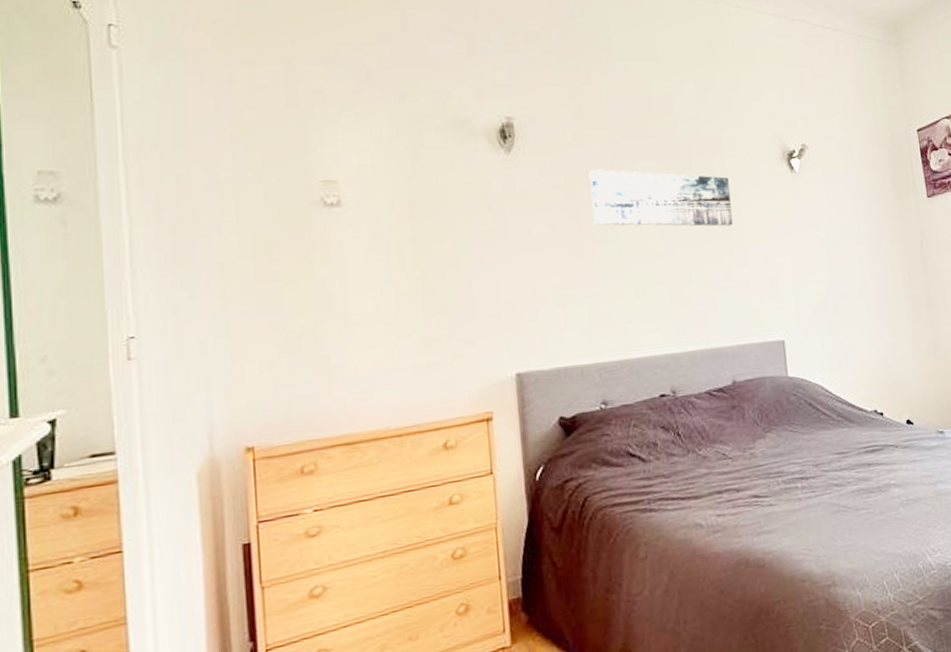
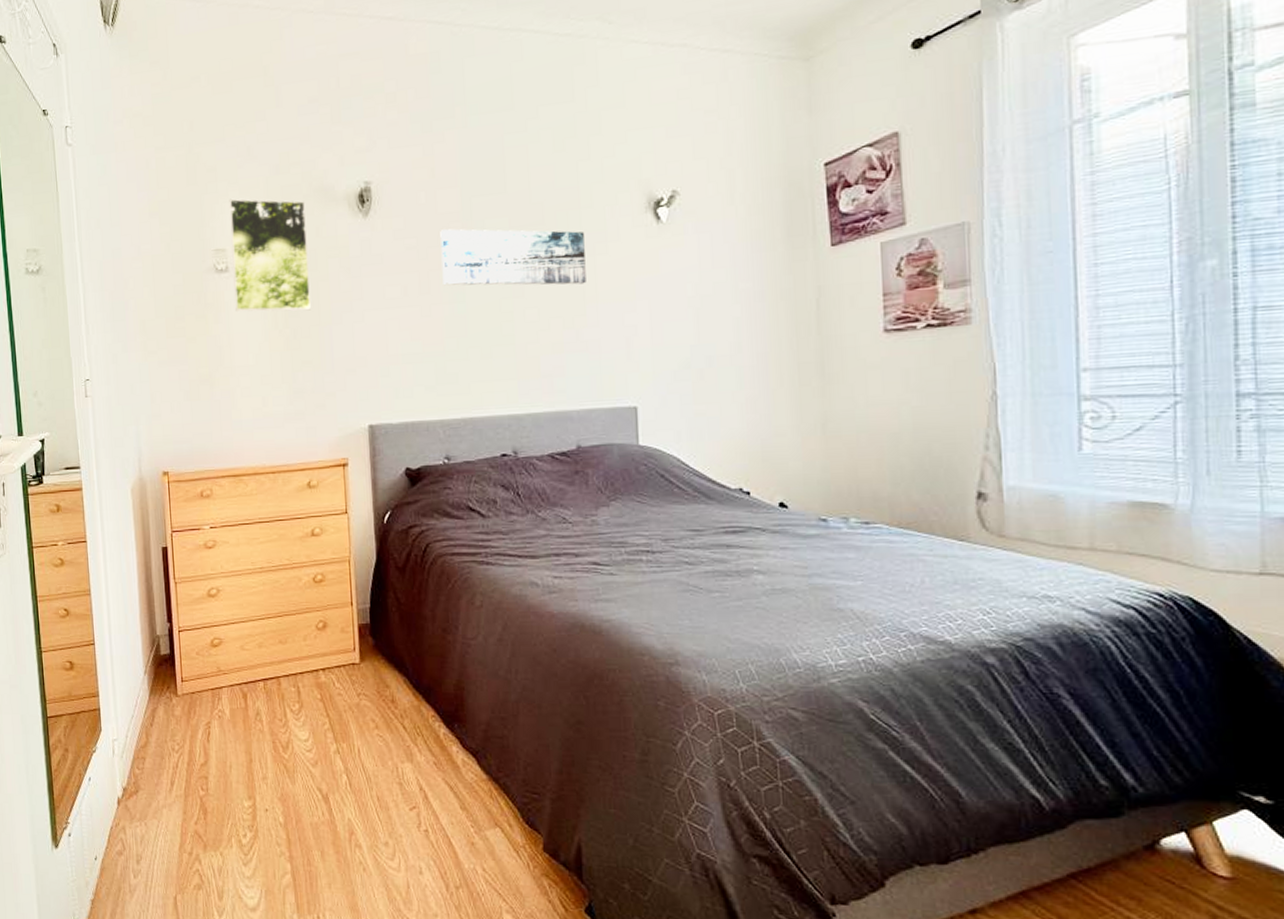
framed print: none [342,125,446,252] -> present [229,198,311,312]

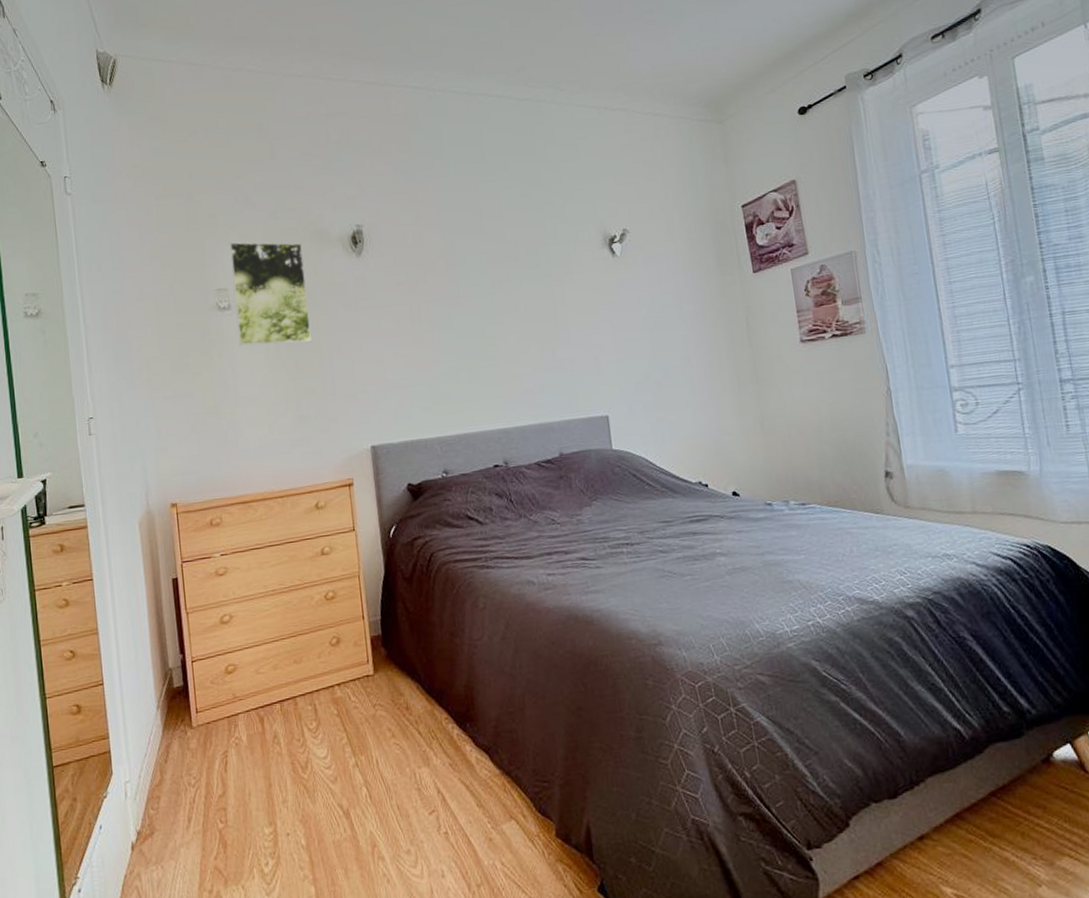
wall art: present [440,228,586,286] -> none [427,265,558,316]

